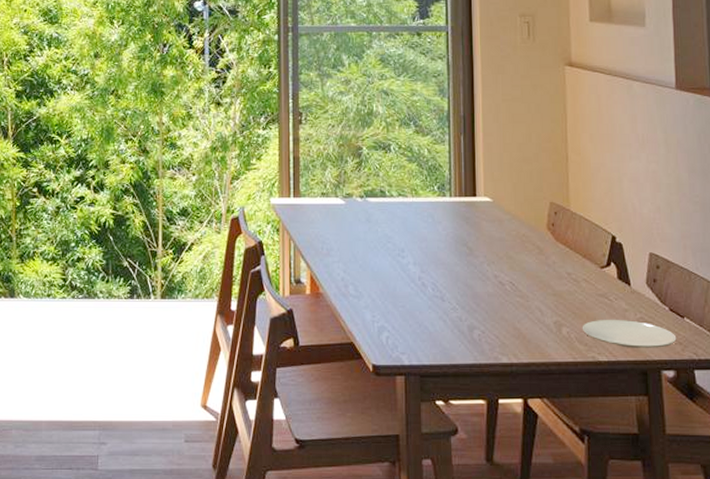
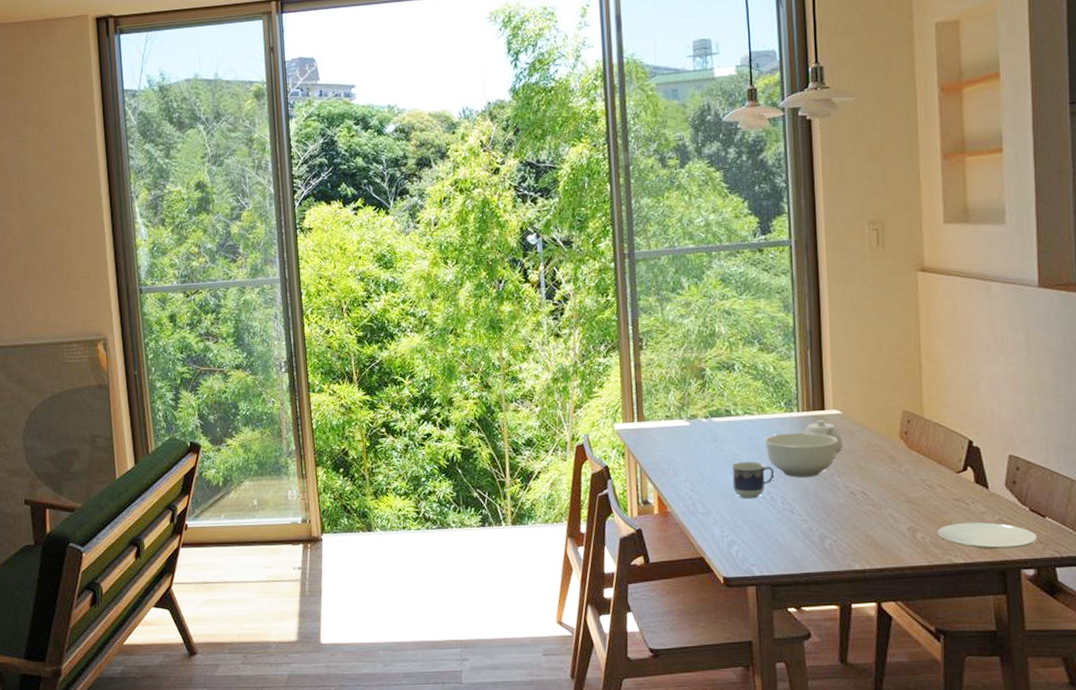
cup: none [385,245,426,284] -> present [732,461,775,499]
bowl: none [417,218,488,264] -> present [764,432,838,478]
teapot: none [455,207,493,242] -> present [803,420,843,454]

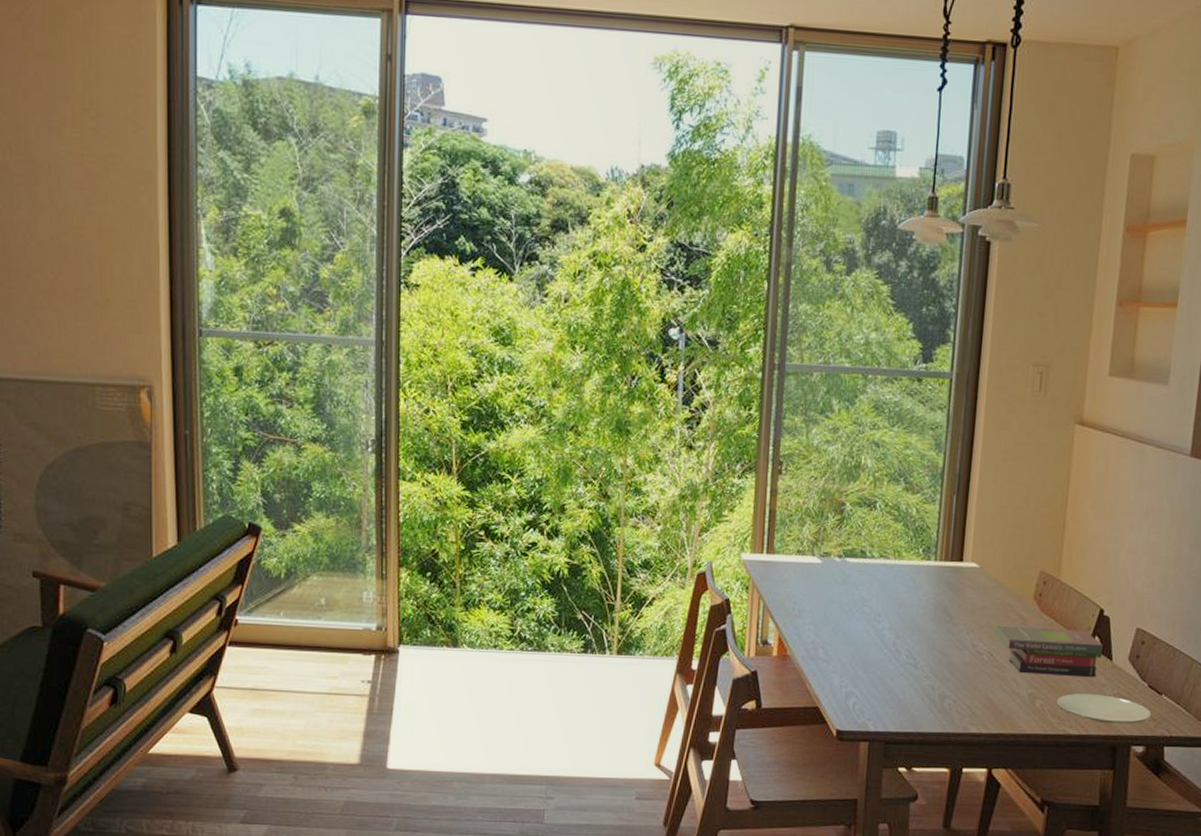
cup: present [732,461,775,499] -> none [858,609,904,650]
bowl: present [764,432,838,478] -> none [897,582,972,632]
teapot: present [803,420,843,454] -> none [938,572,977,609]
books: none [866,462,978,509] -> present [995,625,1104,678]

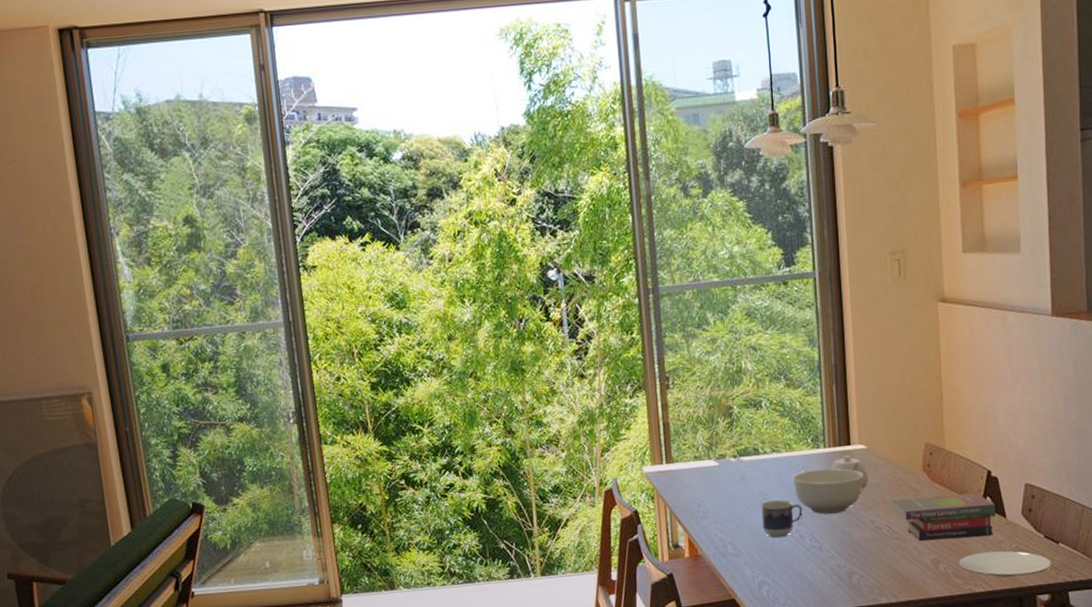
cup: none [858,609,904,650] -> present [761,500,803,539]
bowl: none [897,582,972,632] -> present [792,468,864,515]
teapot: none [938,572,977,609] -> present [830,455,869,489]

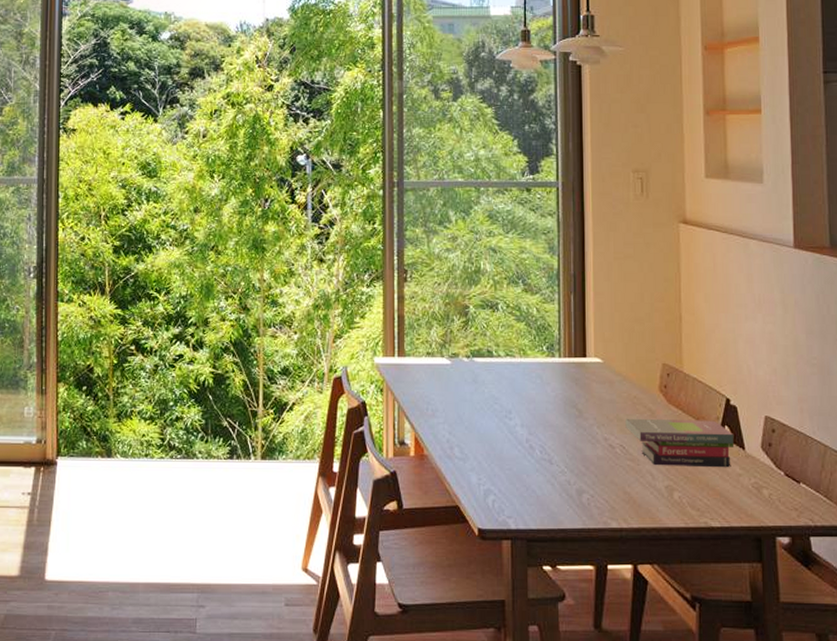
cup: present [761,500,803,539] -> none [491,406,534,446]
bowl: present [792,468,864,515] -> none [525,379,598,426]
teapot: present [830,455,869,489] -> none [564,368,603,404]
plate: present [958,550,1052,578] -> none [694,483,792,514]

